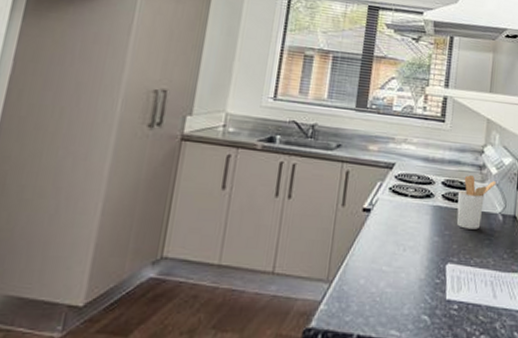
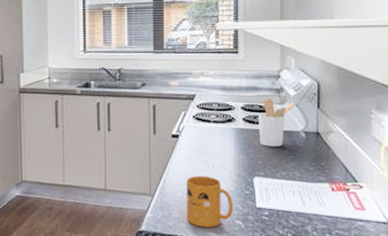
mug: none [367,259,422,324] -> present [187,176,234,227]

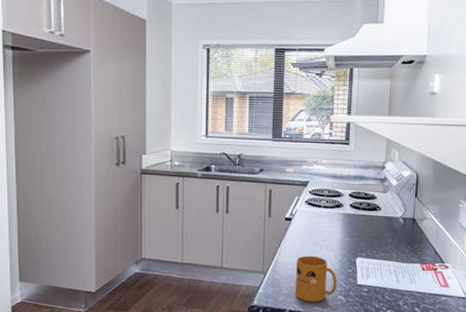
utensil holder: present [258,99,296,147] -> none [363,187,397,231]

